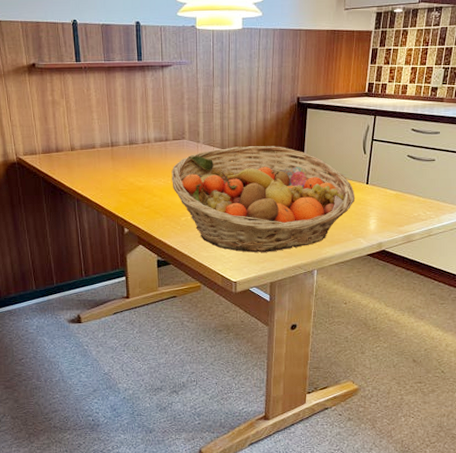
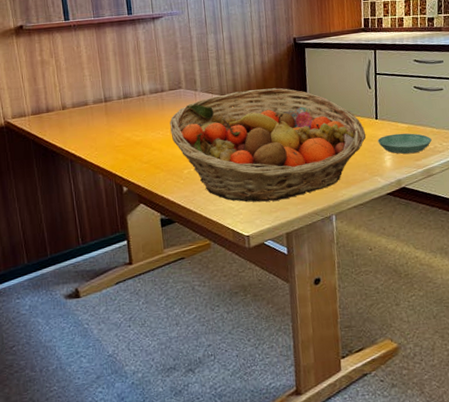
saucer: none [365,199,417,220] -> present [377,133,432,154]

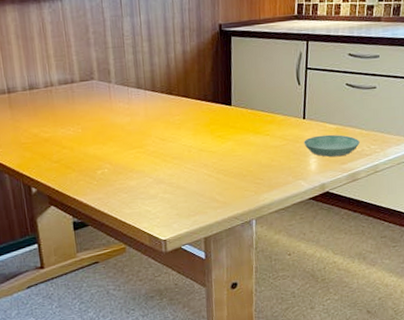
fruit basket: present [169,88,367,202] -> none [81,81,292,206]

